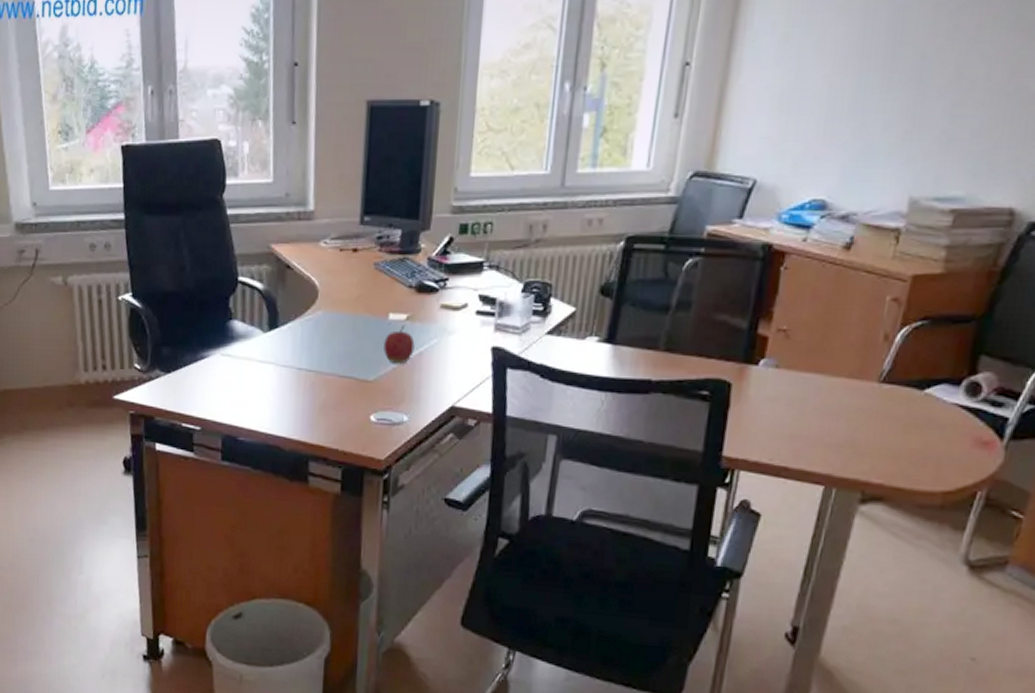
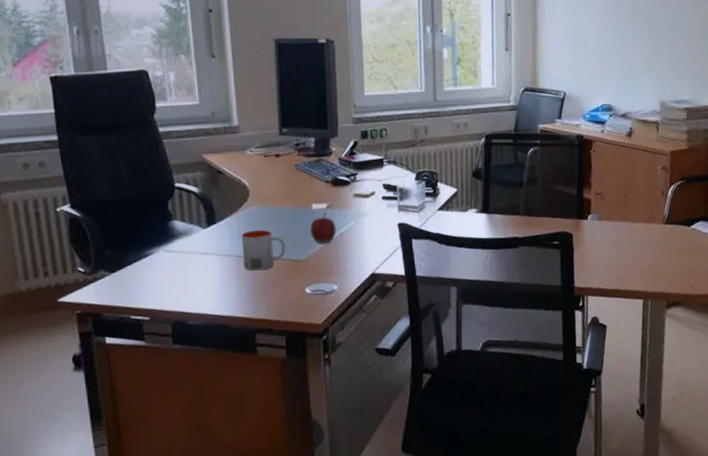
mug: none [304,339,353,388] -> present [241,229,286,271]

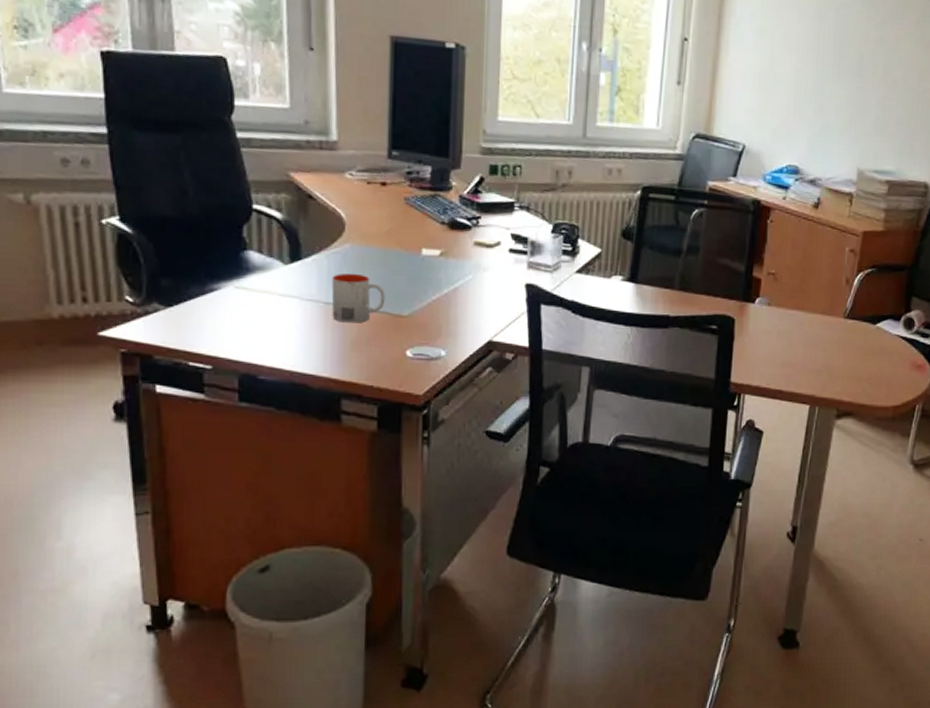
apple: present [310,212,336,244] -> none [418,260,450,300]

